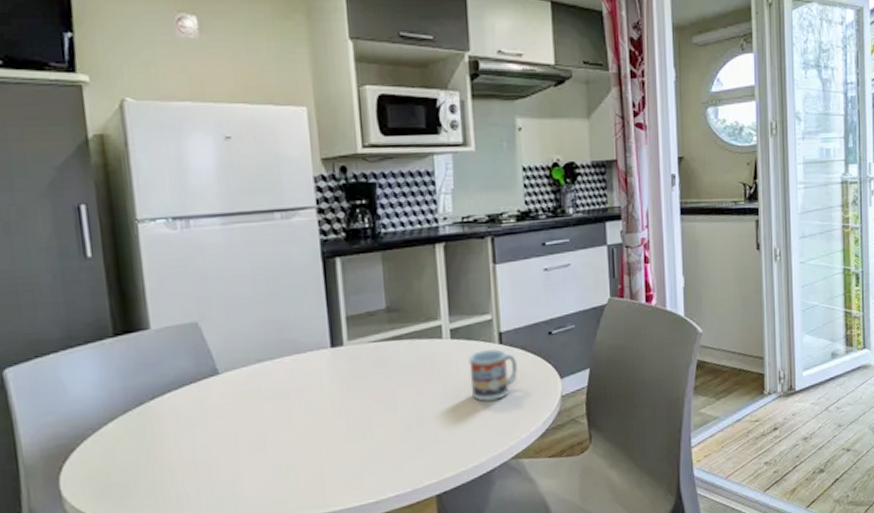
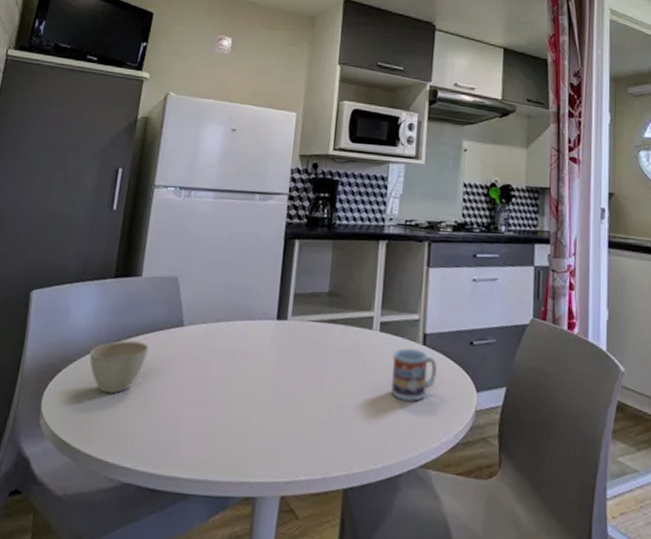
cup: none [106,400,182,462] -> present [89,340,149,394]

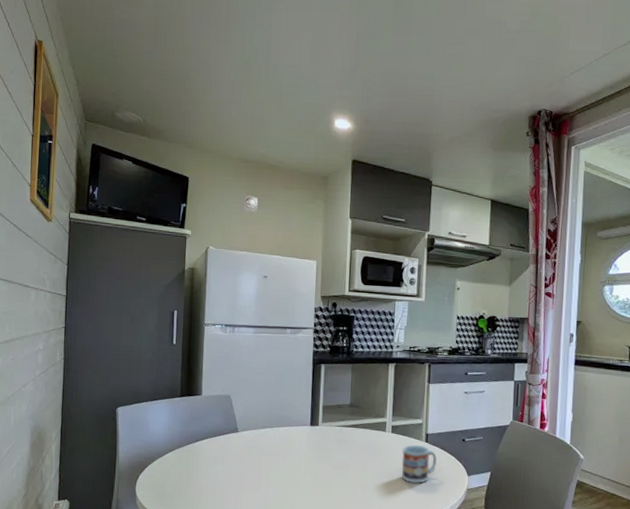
cup: present [89,340,149,394] -> none [168,443,212,482]

